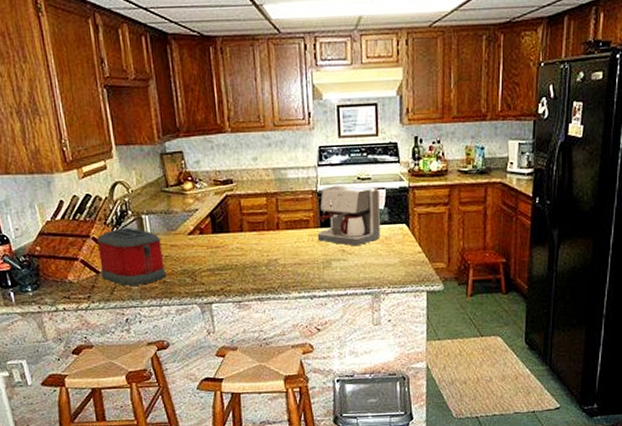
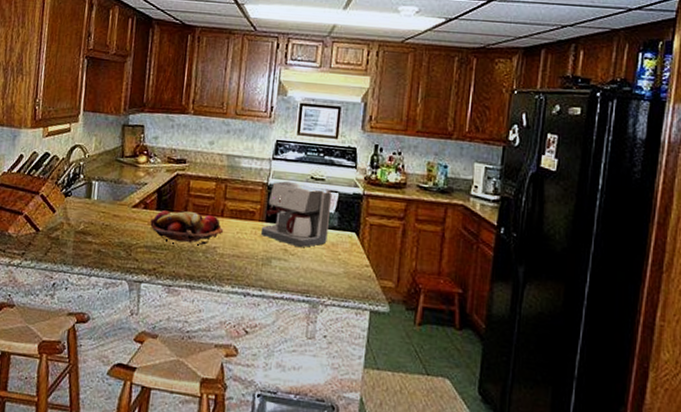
toaster: present [97,227,167,286] -> none [40,190,105,251]
fruit basket: none [209,229,282,261] -> present [150,210,224,246]

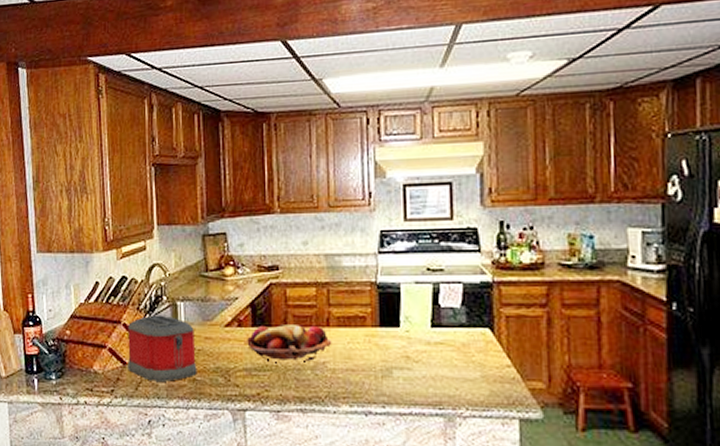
toaster: none [40,190,105,251] -> present [128,315,197,382]
coffee maker: present [260,180,333,248] -> none [375,276,456,353]

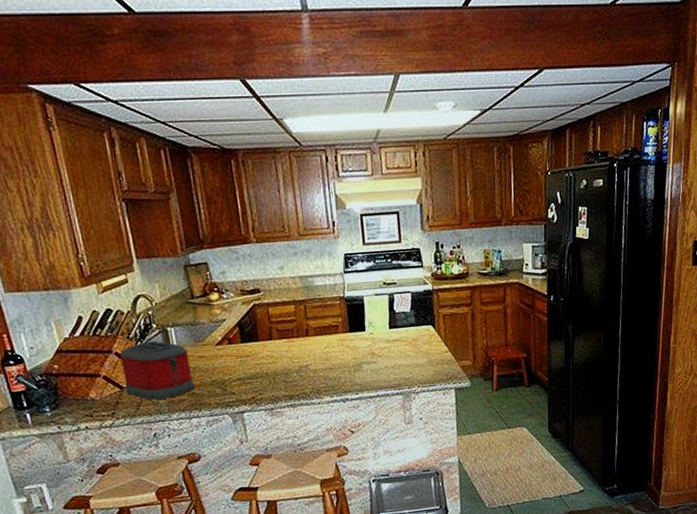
fruit basket: present [247,325,332,362] -> none [238,336,312,369]

